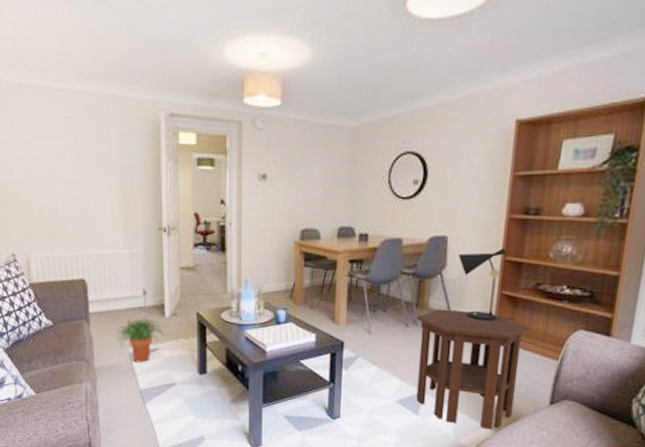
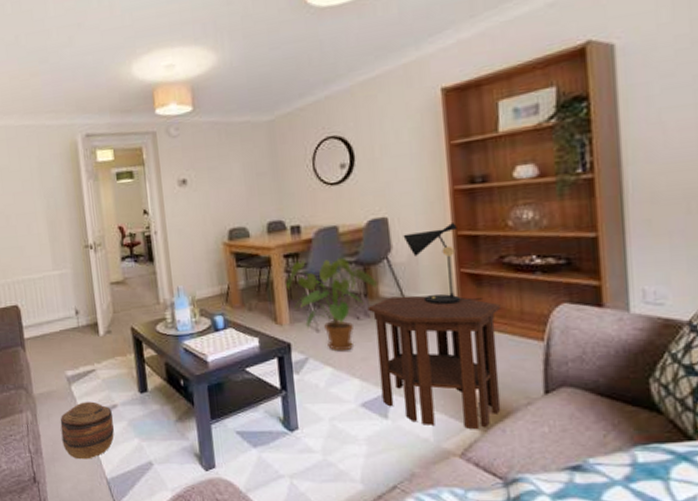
potted plant: present [115,317,165,363] -> none [51,338,101,386]
basket: none [119,378,172,431] -> present [60,401,114,460]
house plant: none [348,267,430,353] -> present [286,257,379,351]

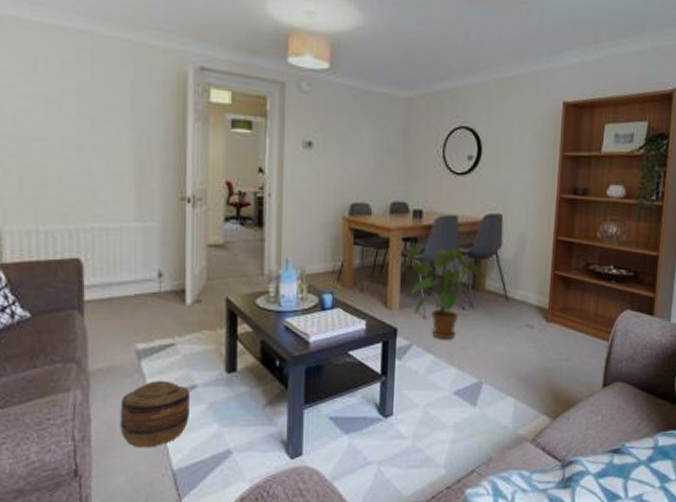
side table: present [367,295,501,430] -> none [473,291,581,418]
table lamp: present [403,223,482,305] -> none [513,228,568,303]

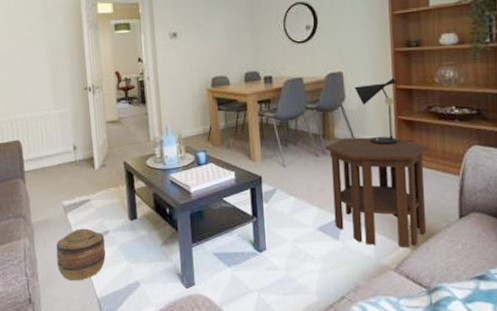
house plant: present [401,246,486,340] -> none [259,104,334,184]
side table: none [473,291,581,418] -> present [325,137,428,248]
table lamp: none [513,228,568,303] -> present [354,78,414,146]

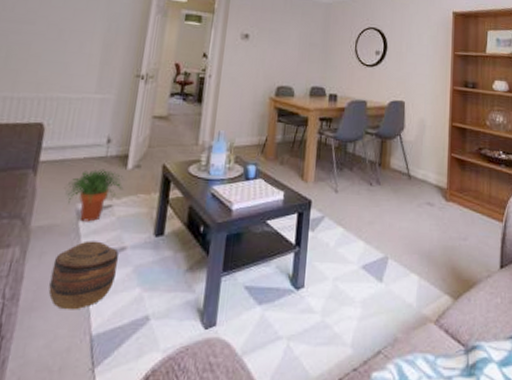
potted plant: none [49,171,96,215] -> present [65,168,124,222]
side table: present [325,137,428,248] -> none [380,169,476,298]
table lamp: present [354,78,414,146] -> none [414,115,464,183]

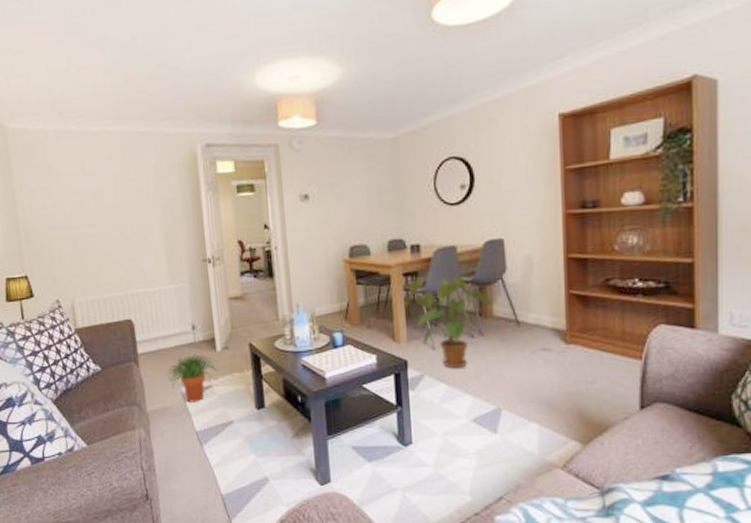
basket: present [48,241,119,310] -> none [174,418,230,476]
house plant: none [317,125,391,214] -> present [405,276,493,369]

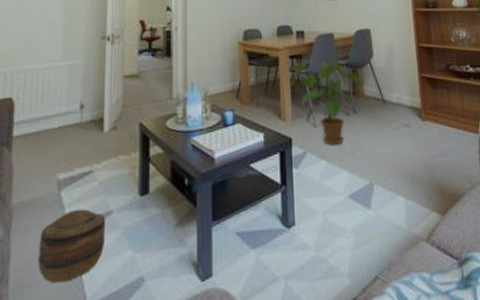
potted plant: present [166,354,218,403] -> none [42,135,103,192]
basket: none [174,418,230,476] -> present [38,209,106,284]

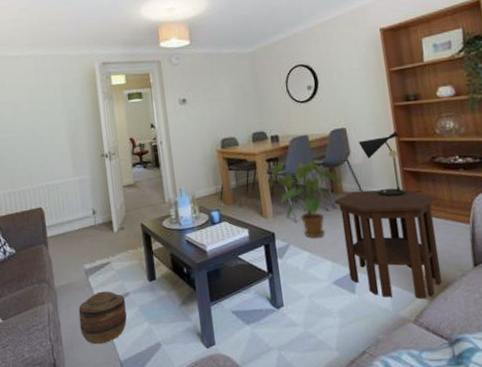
side table: none [355,95,454,214] -> present [334,190,443,299]
table lamp: none [381,37,437,104] -> present [358,131,421,197]

